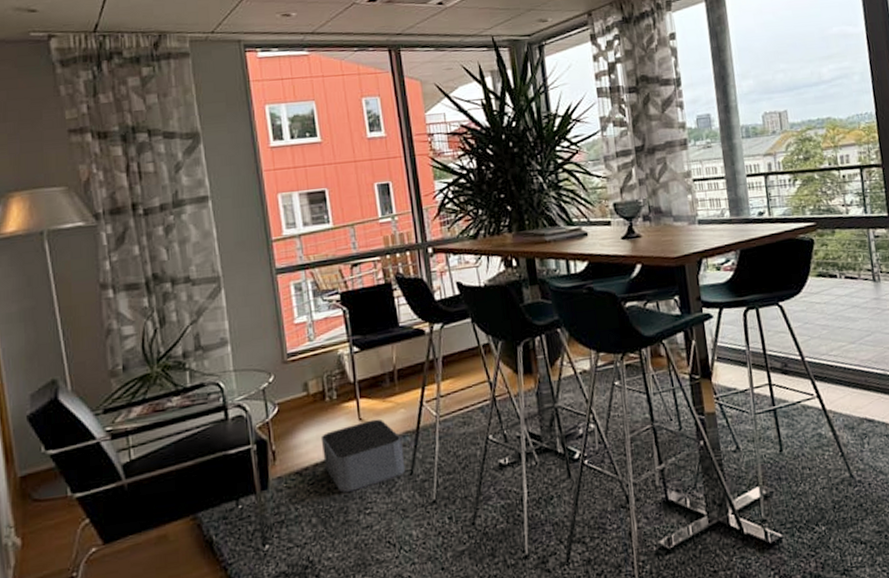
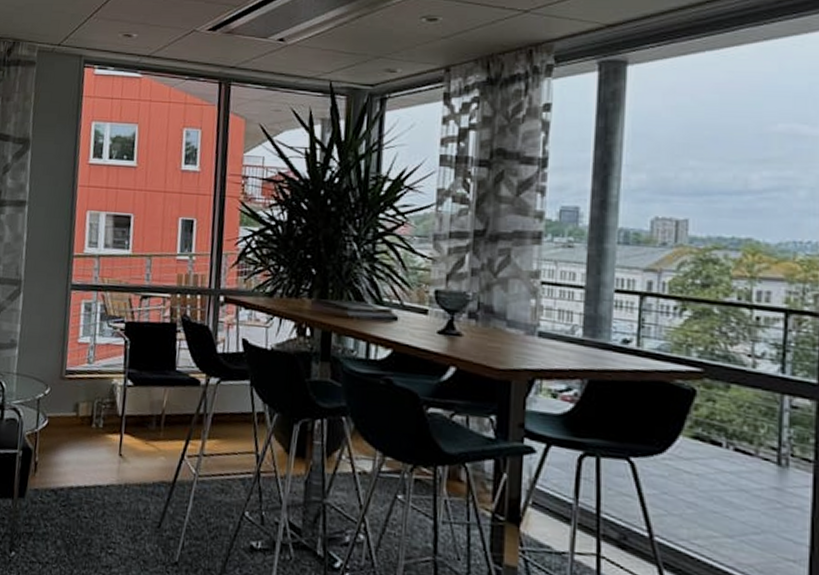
storage bin: present [320,419,406,493] -> none [78,458,157,526]

